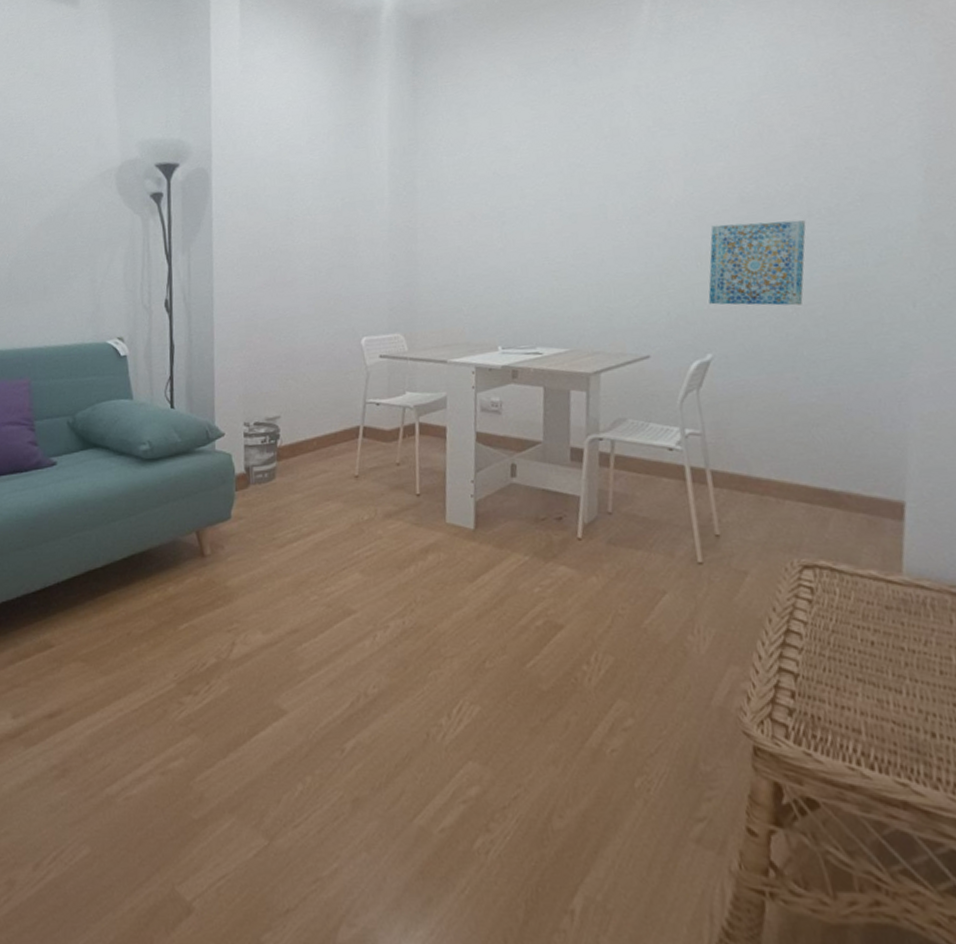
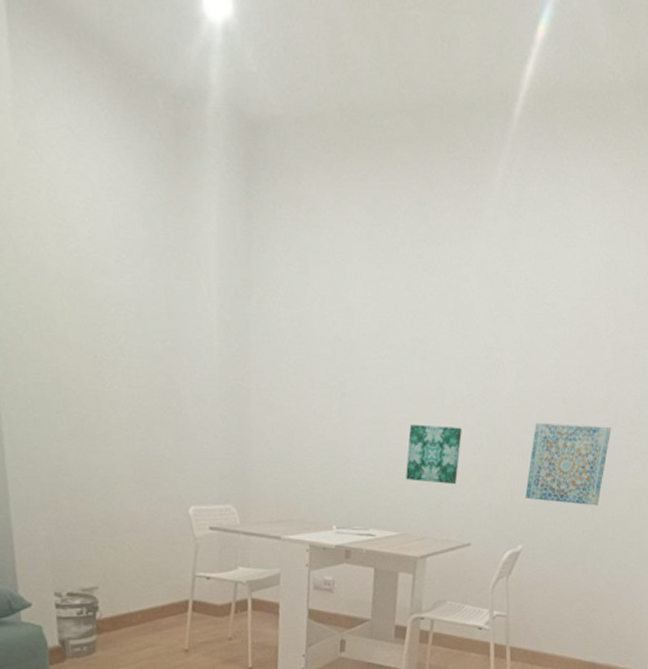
wall art: none [571,239,629,297] -> present [406,424,462,485]

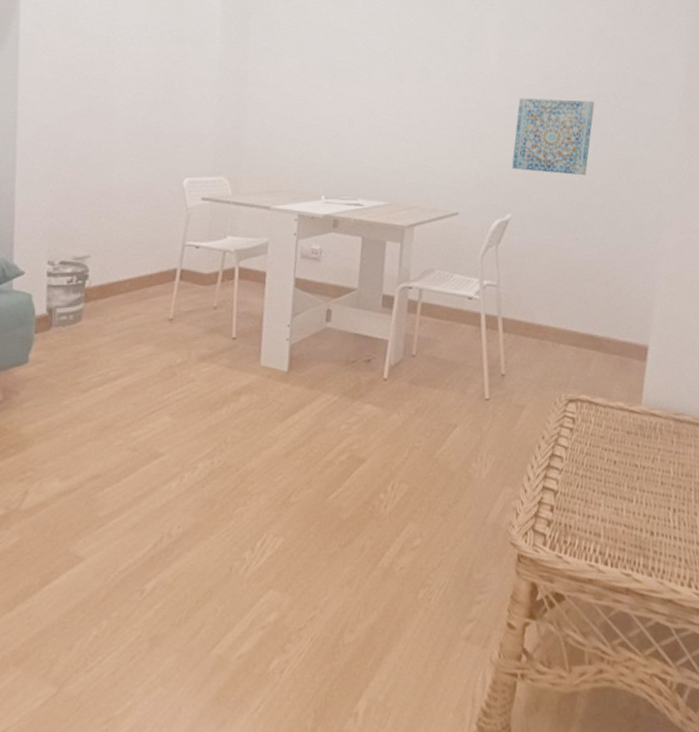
wall art: present [406,424,462,485] -> none [393,101,448,157]

